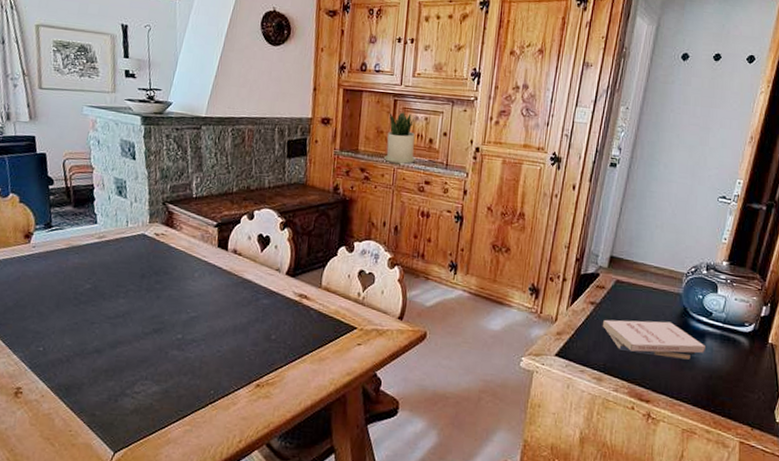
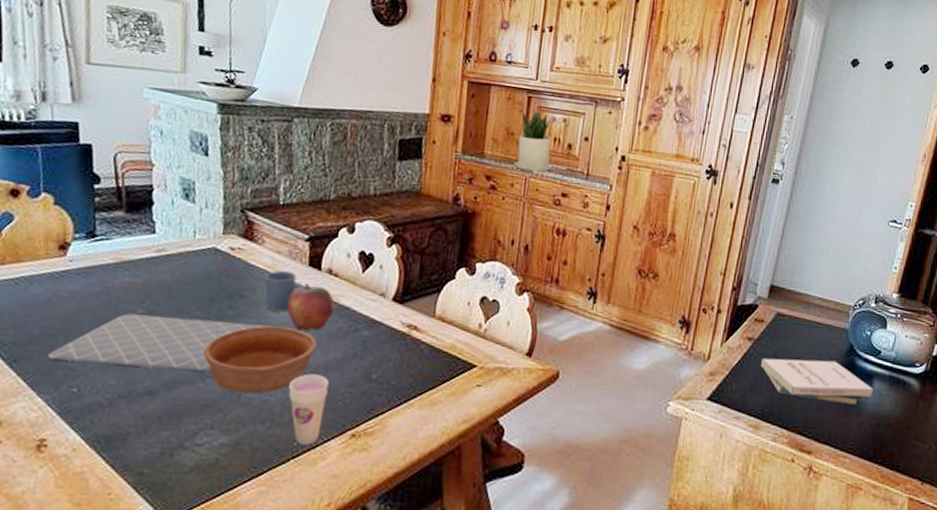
placemat: none [19,288,192,334] -> present [47,313,274,372]
bowl: none [138,296,227,352] -> present [203,325,317,394]
mug: none [183,251,214,285] -> present [264,270,303,312]
fruit: none [201,262,240,300] -> present [286,284,335,330]
cup: none [205,335,237,394] -> present [289,373,329,446]

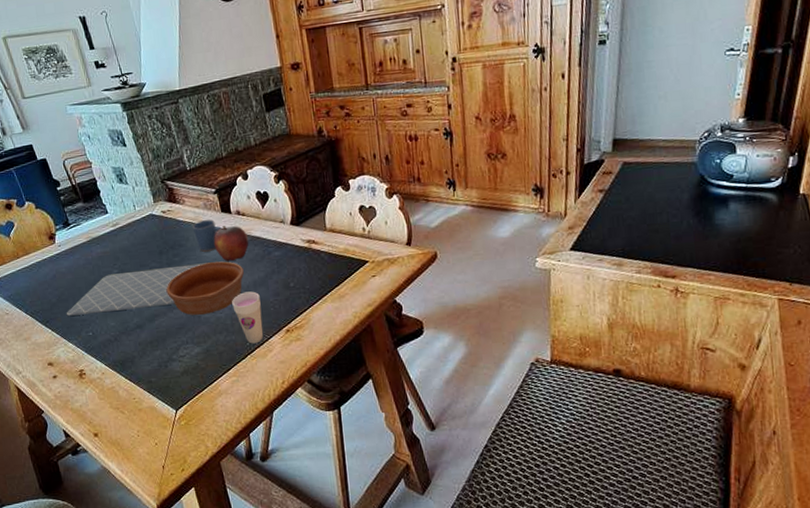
planter: present [513,110,552,173] -> none [356,37,394,94]
books: present [760,358,873,405] -> none [614,193,730,232]

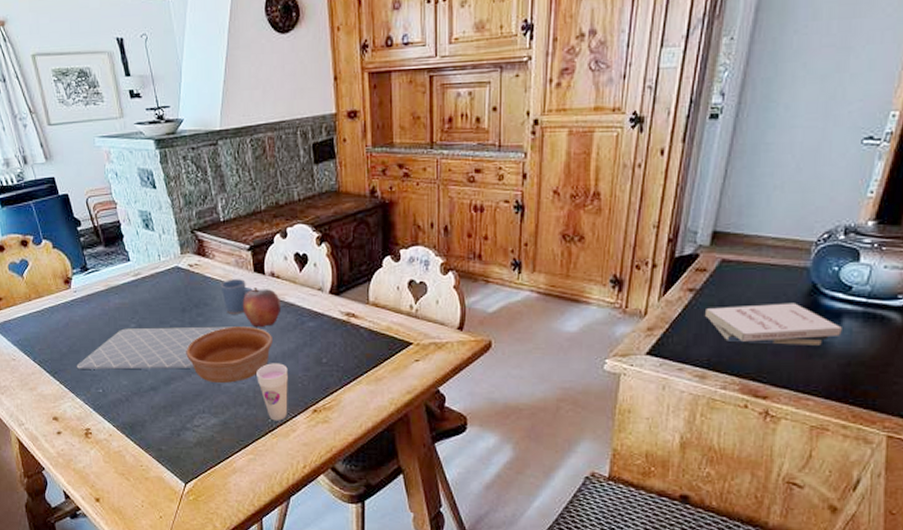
books: none [614,193,730,232] -> present [704,303,842,346]

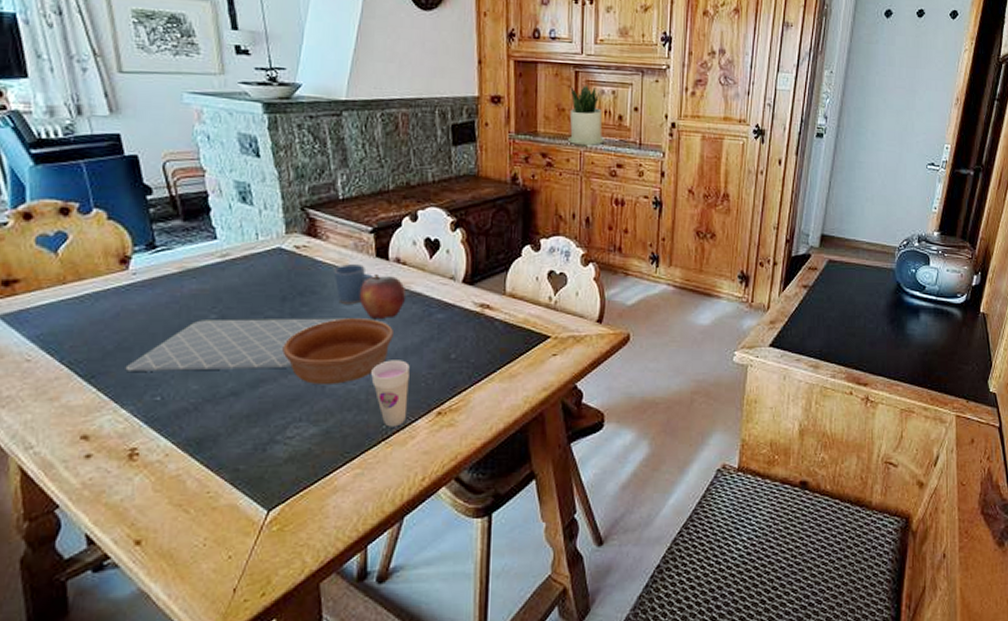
planter: none [423,88,462,154] -> present [567,84,605,147]
books: present [704,303,842,346] -> none [816,299,920,337]

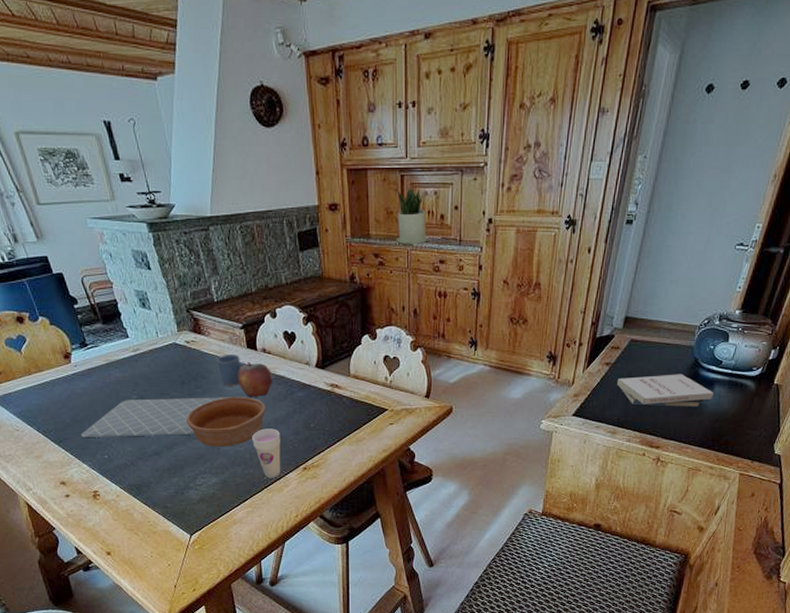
books: none [816,299,920,337] -> present [616,374,714,407]

